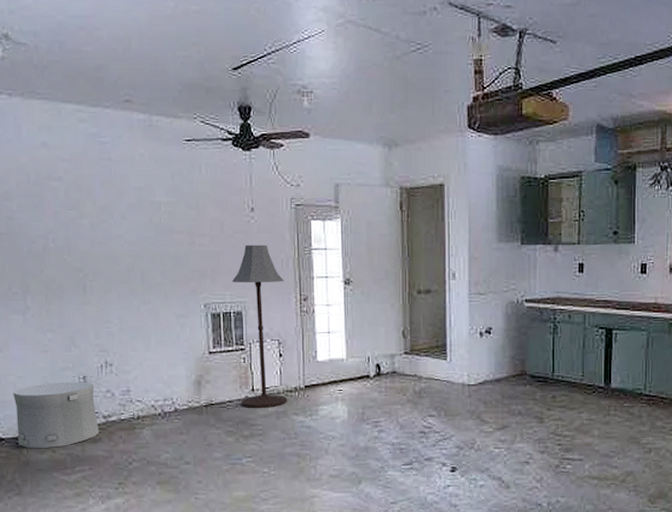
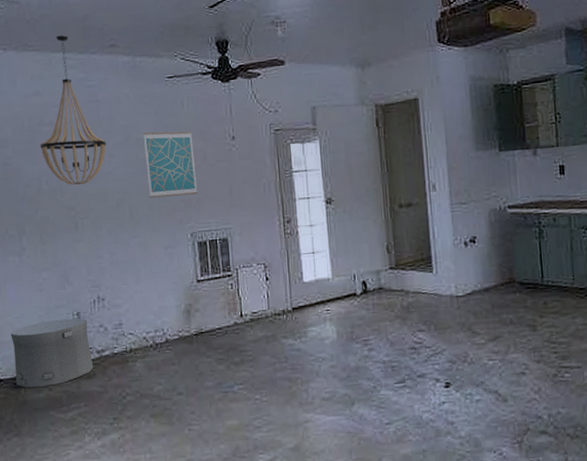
light fixture: none [47,84,118,246] -> present [40,35,106,186]
wall art: none [157,196,213,265] -> present [143,131,198,198]
floor lamp: present [232,245,287,408] -> none [217,171,276,334]

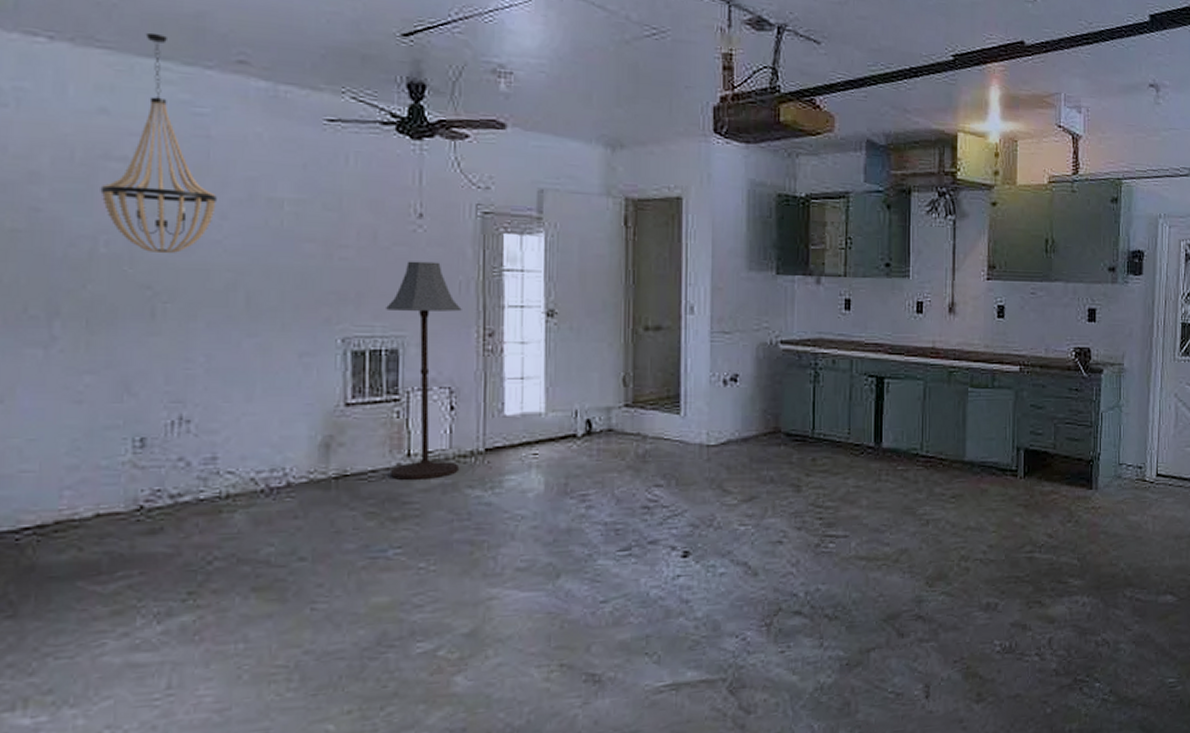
trash can: present [10,318,94,388] -> none [16,446,162,546]
wall art: present [143,131,198,198] -> none [279,191,359,286]
floor lamp: none [217,171,276,334] -> present [386,261,462,480]

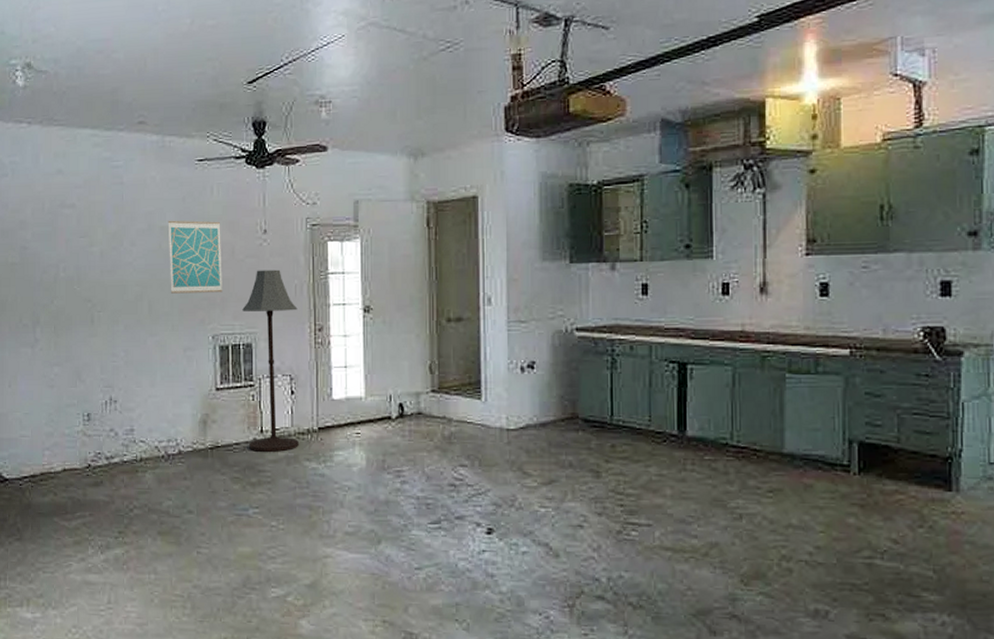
light fixture: present [100,32,217,254] -> none [60,109,128,275]
wall art: none [279,191,359,286] -> present [167,220,222,294]

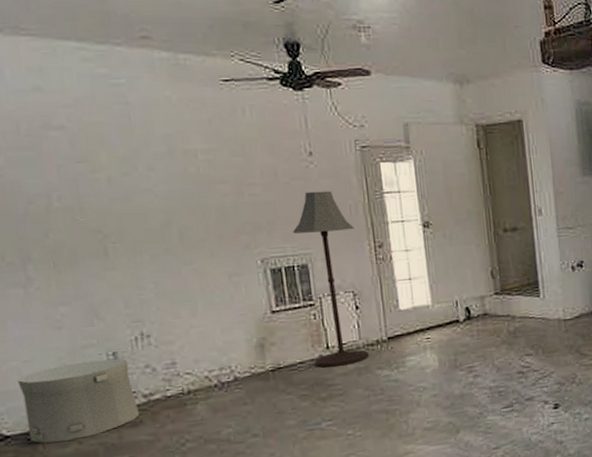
trash can: none [19,419,102,490] -> present [17,358,140,444]
wall art: present [167,220,222,294] -> none [192,143,268,219]

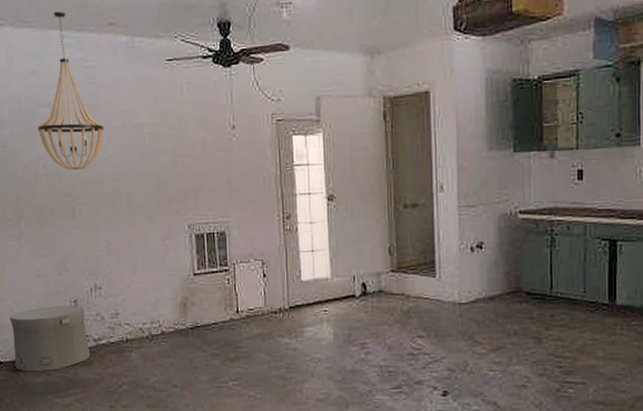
light fixture: none [46,18,143,204] -> present [37,11,104,171]
floor lamp: present [293,191,369,368] -> none [215,162,272,330]

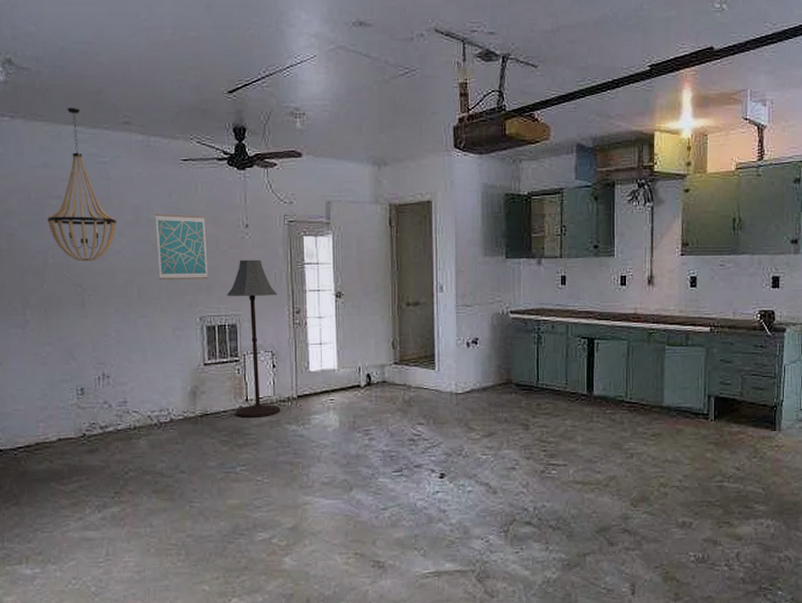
trash can: present [10,305,91,371] -> none [11,393,97,459]
wall art: none [141,117,196,187] -> present [154,213,208,280]
floor lamp: none [215,162,272,330] -> present [227,259,280,418]

